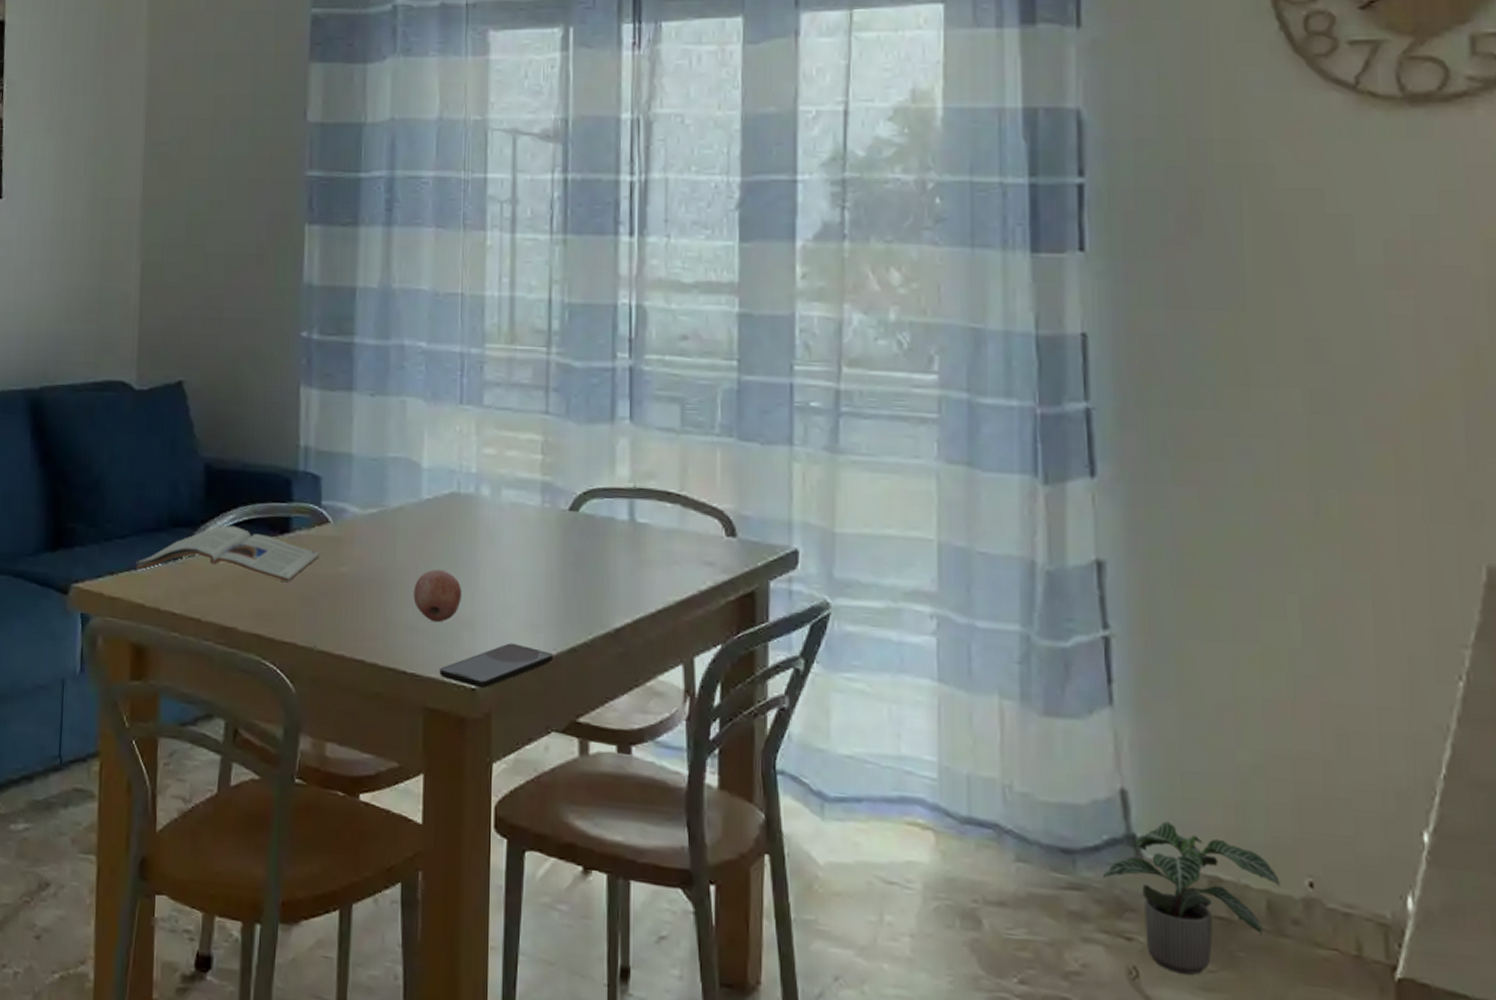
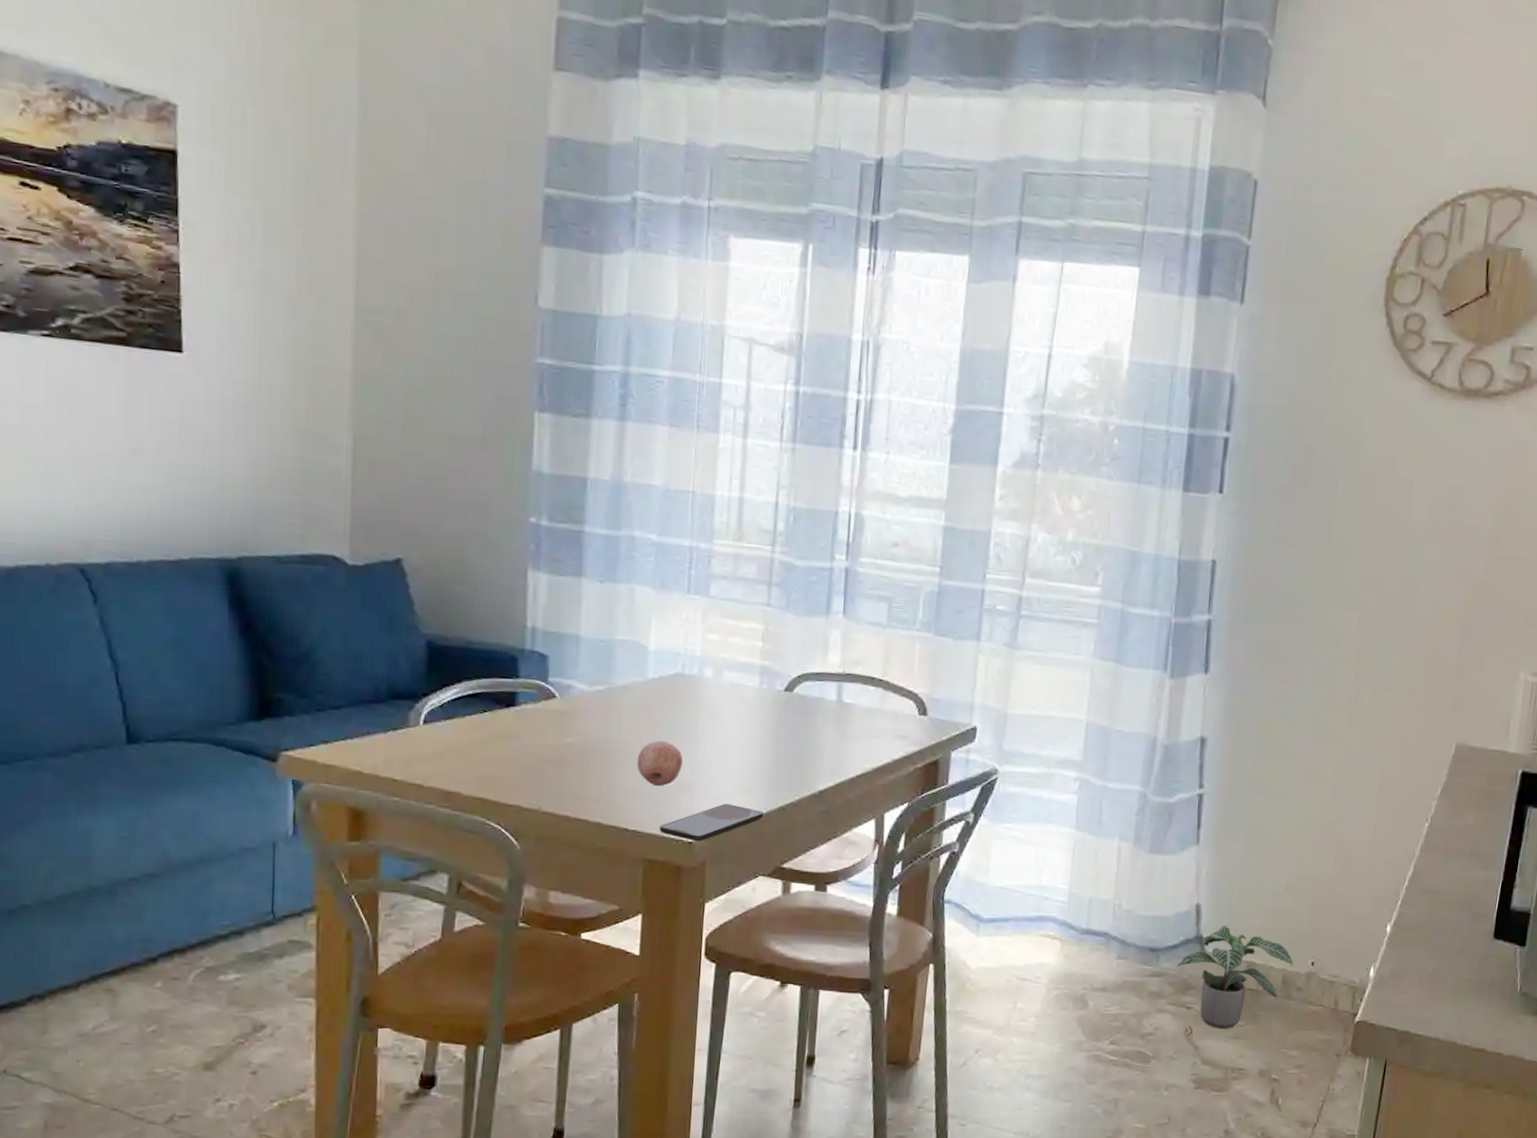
magazine: present [135,525,321,582] -> none [352,698,547,751]

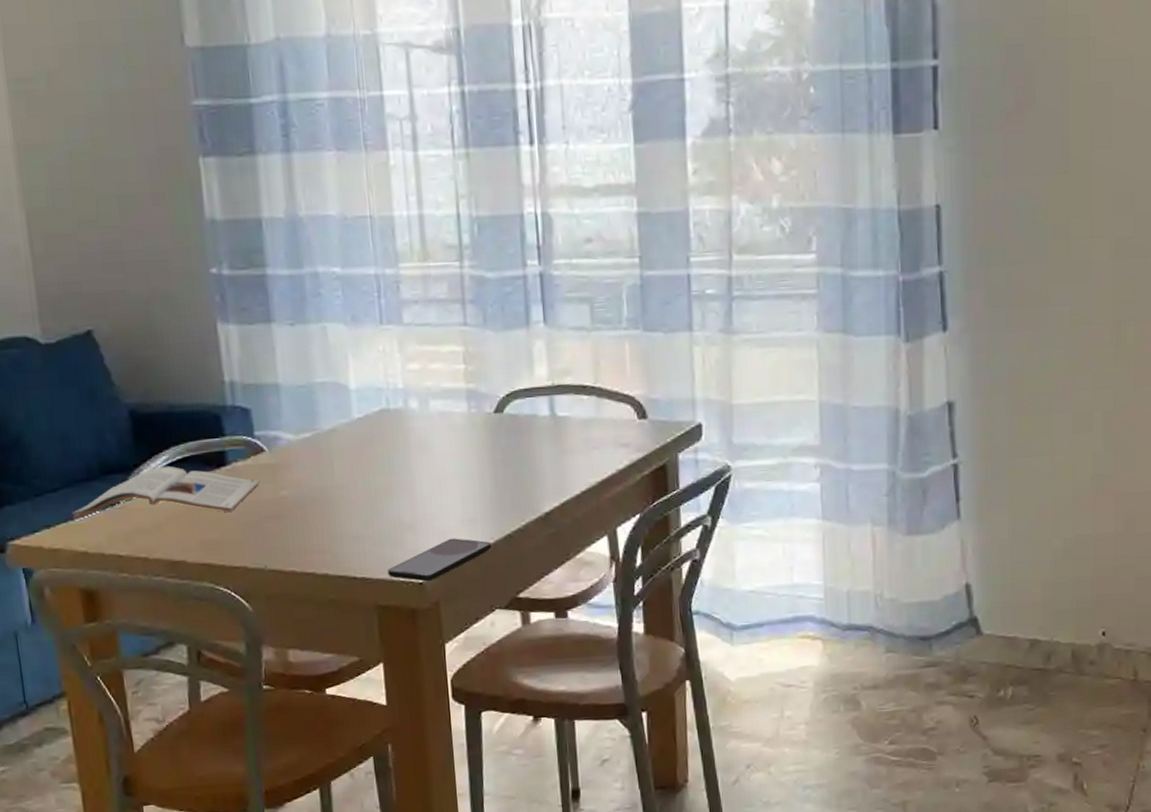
magazine: none [352,698,547,751] -> present [72,465,260,520]
fruit: present [637,741,683,787] -> none [354,482,401,530]
potted plant: present [1176,926,1293,1029] -> none [951,604,1081,715]

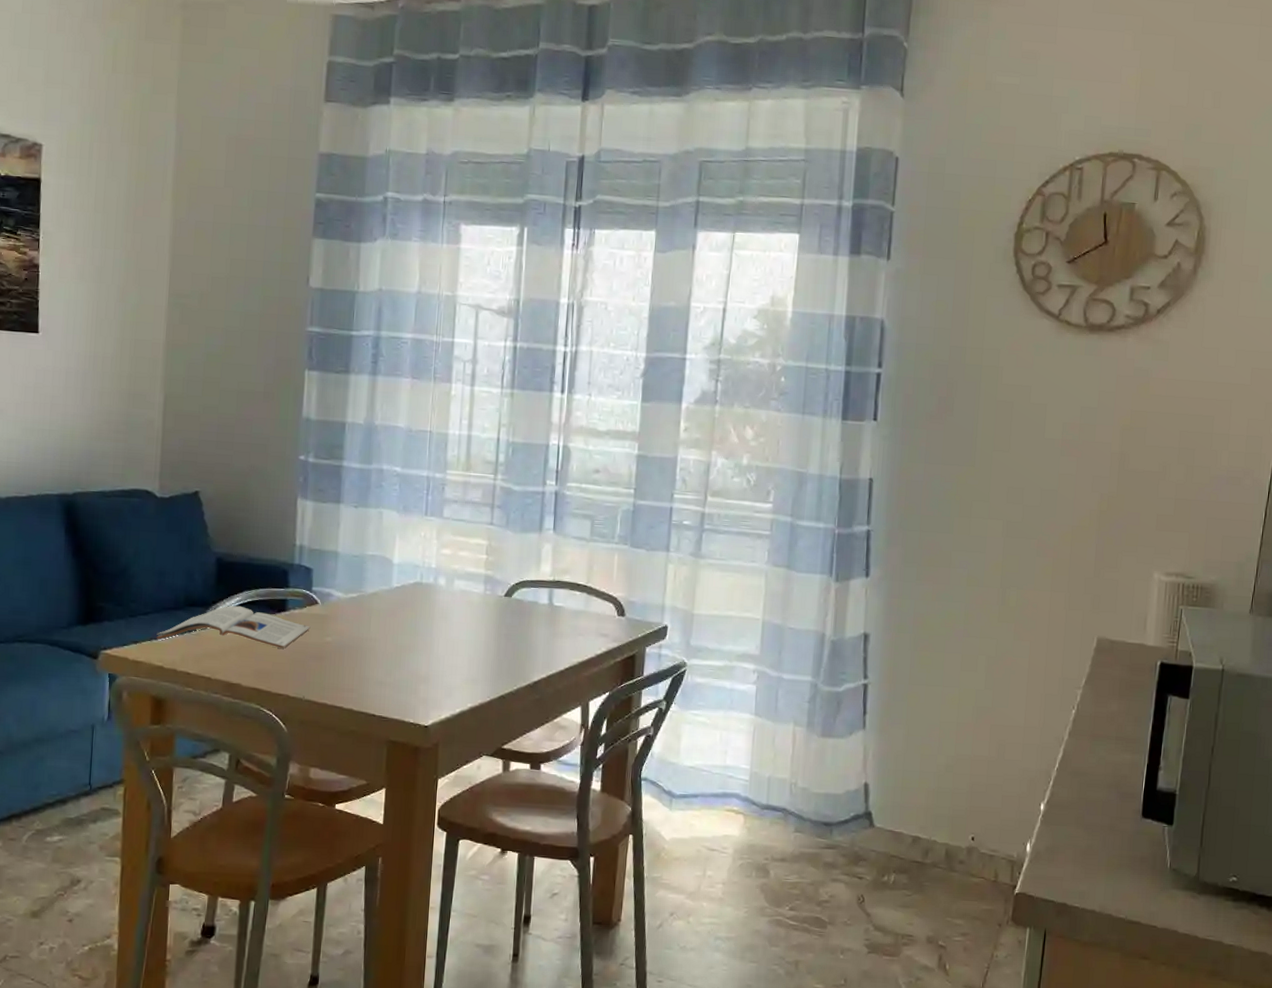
smartphone: present [387,538,492,582] -> none [401,693,488,726]

